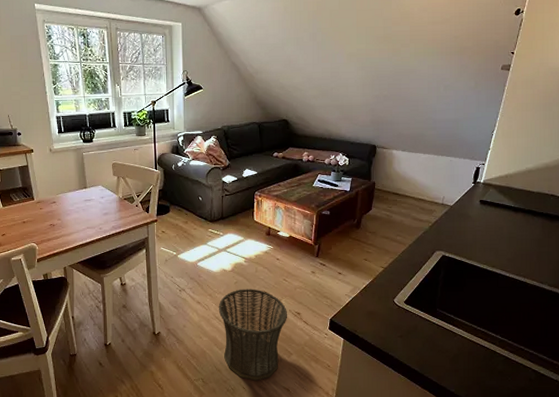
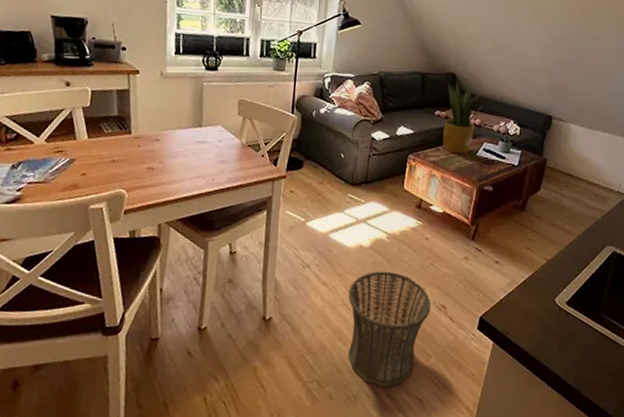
planter: none [282,126,315,186] -> present [442,81,484,154]

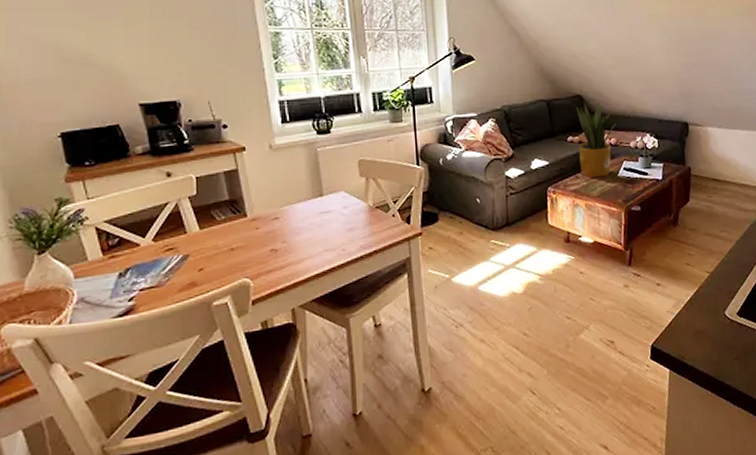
basket: present [348,271,431,387] -> none [508,314,599,441]

